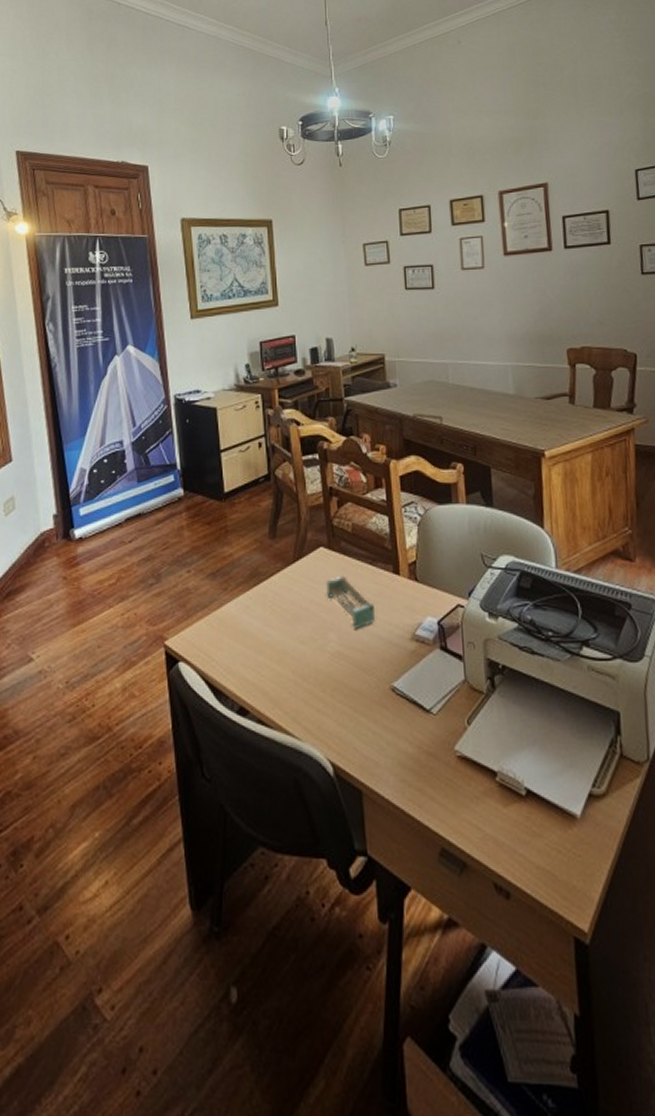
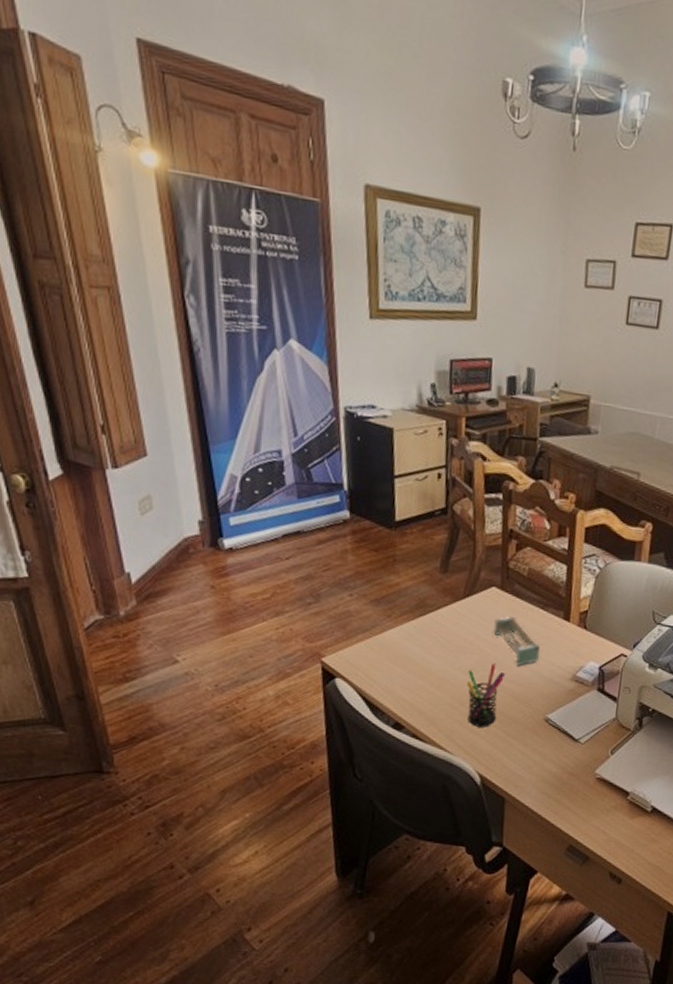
pen holder: none [306,629,345,704] -> present [466,663,506,727]

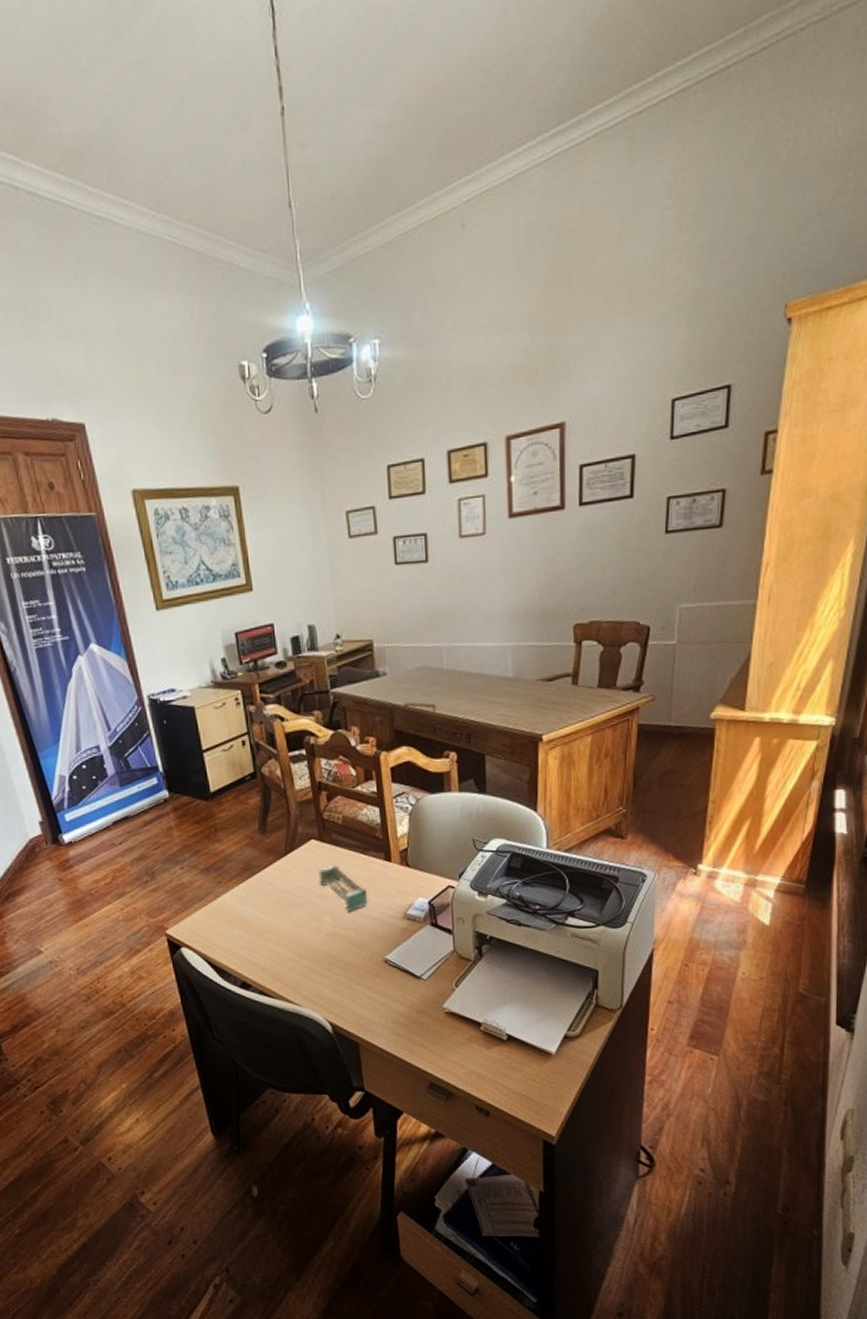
pen holder: present [466,663,506,727] -> none [302,913,339,977]

